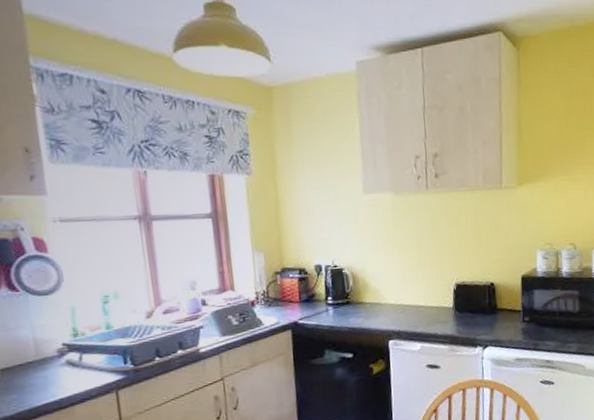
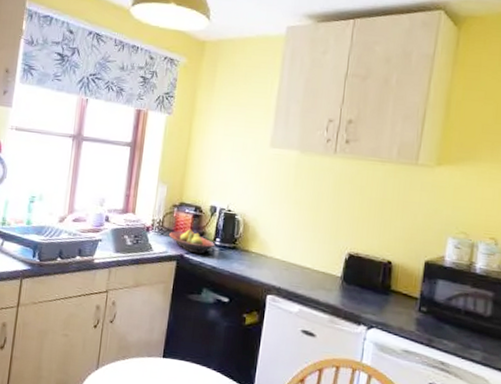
fruit bowl: none [277,293,328,318] -> present [169,229,216,255]

